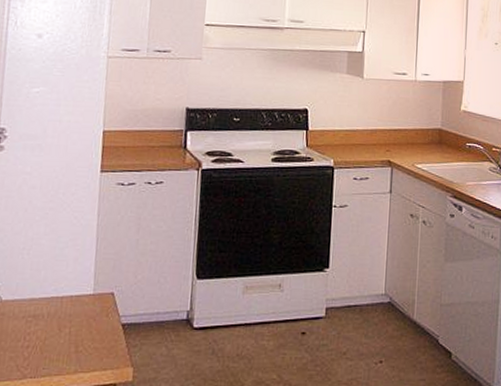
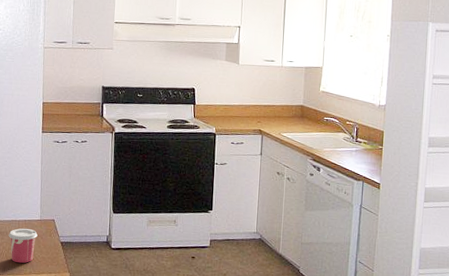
cup: none [45,308,89,358] -> present [8,228,38,263]

